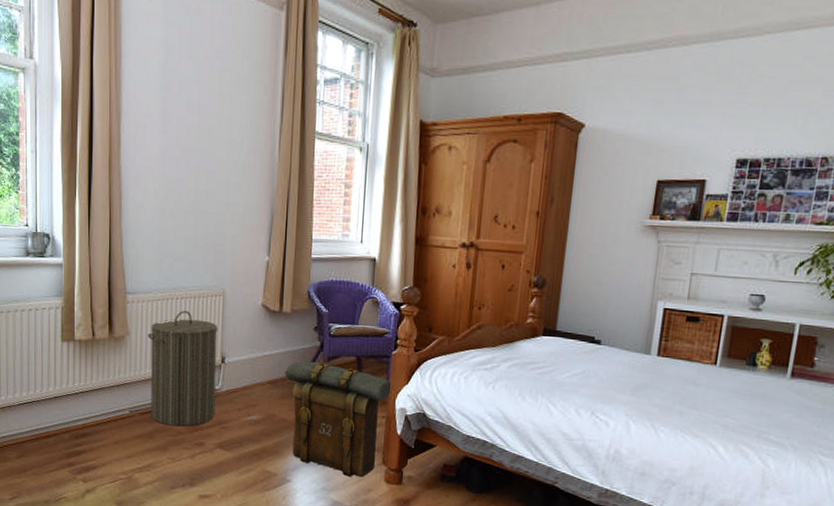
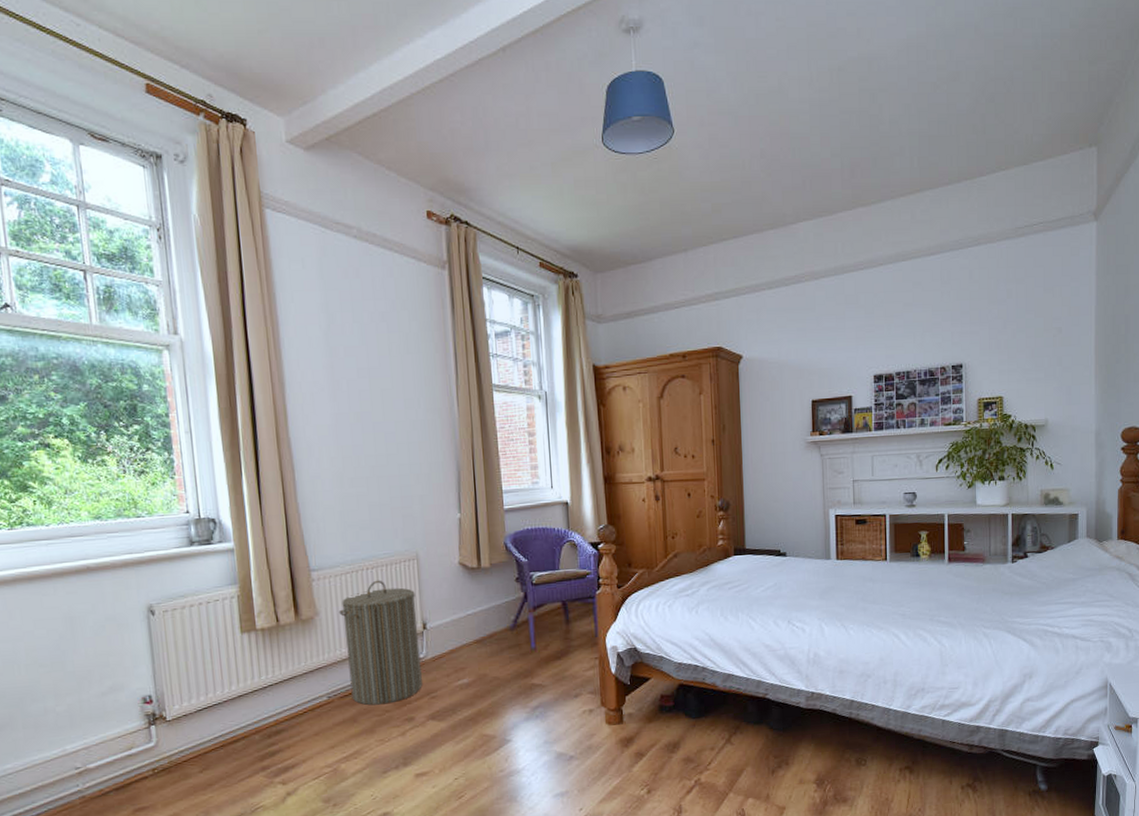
backpack: present [285,361,393,478] -> none [491,611,601,726]

